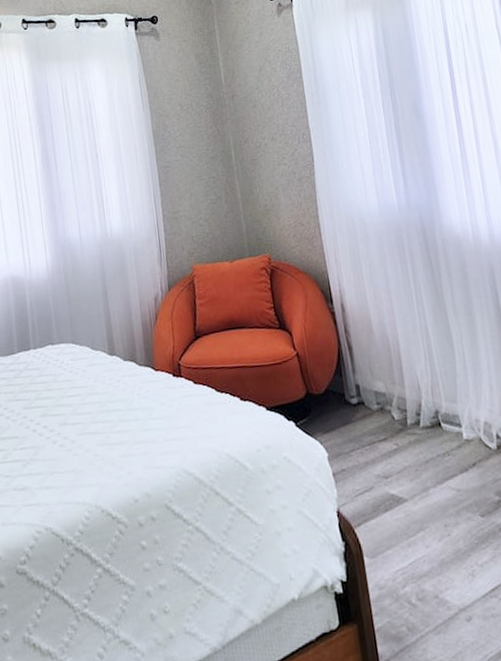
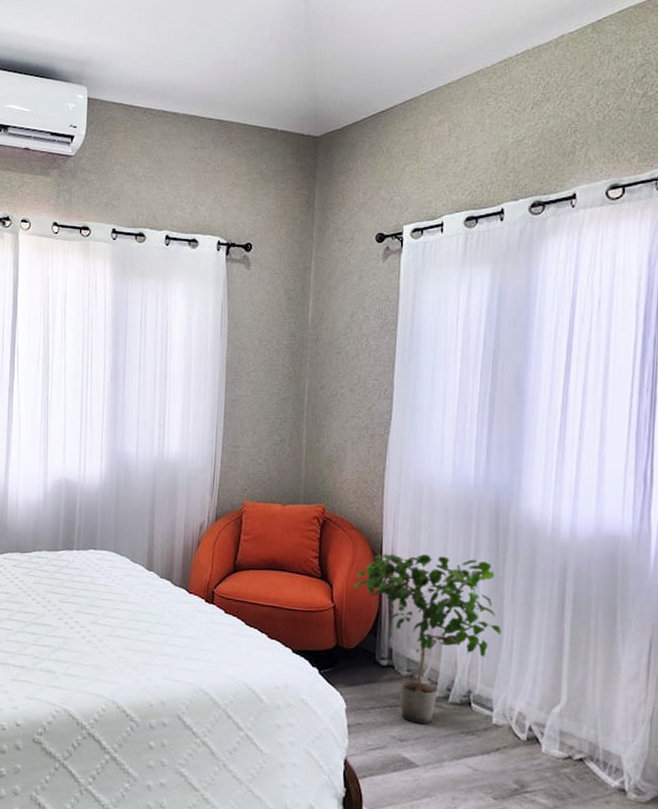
potted plant: none [311,280,453,457] -> present [353,554,502,725]

